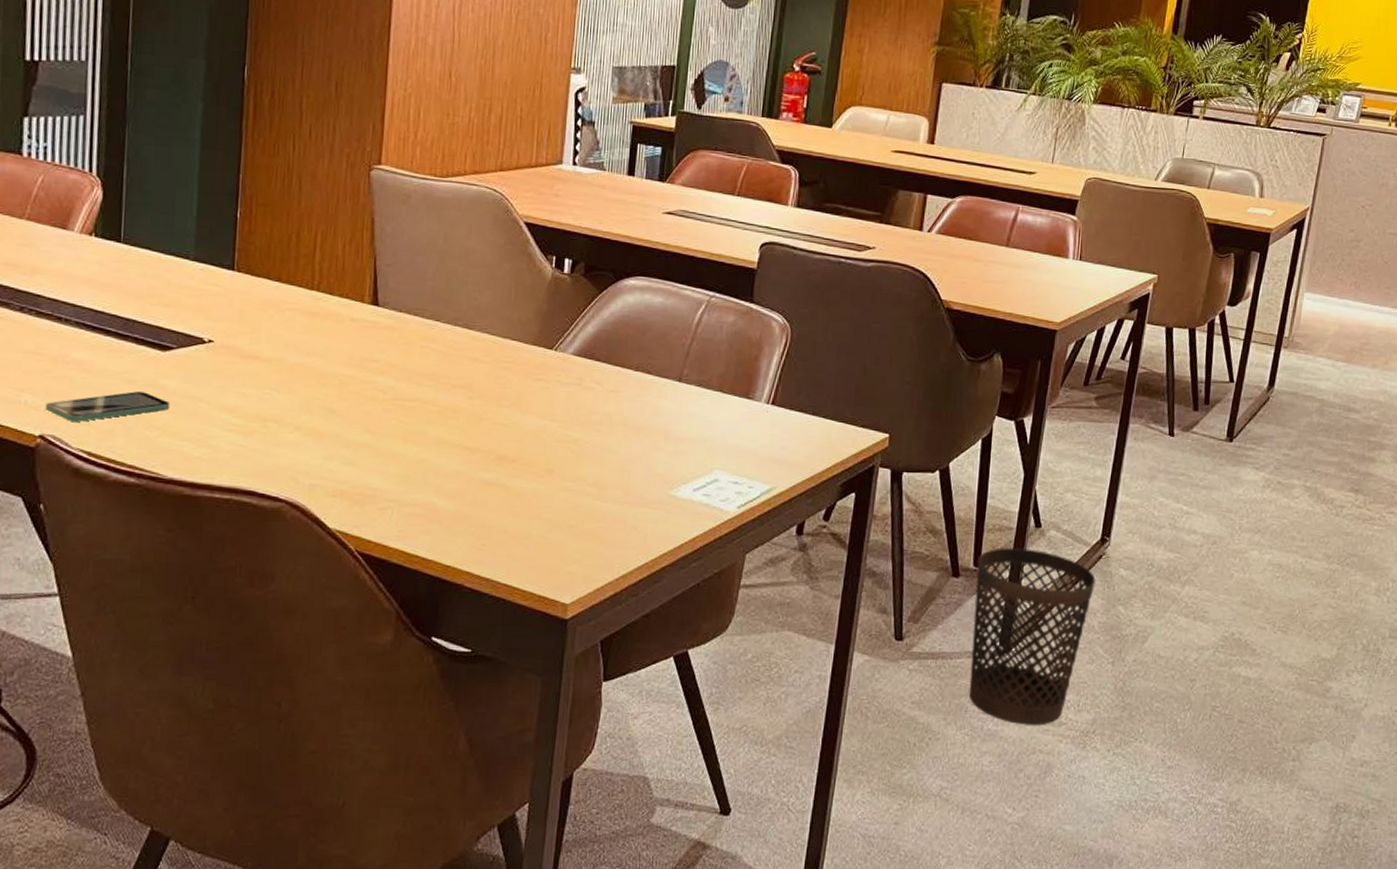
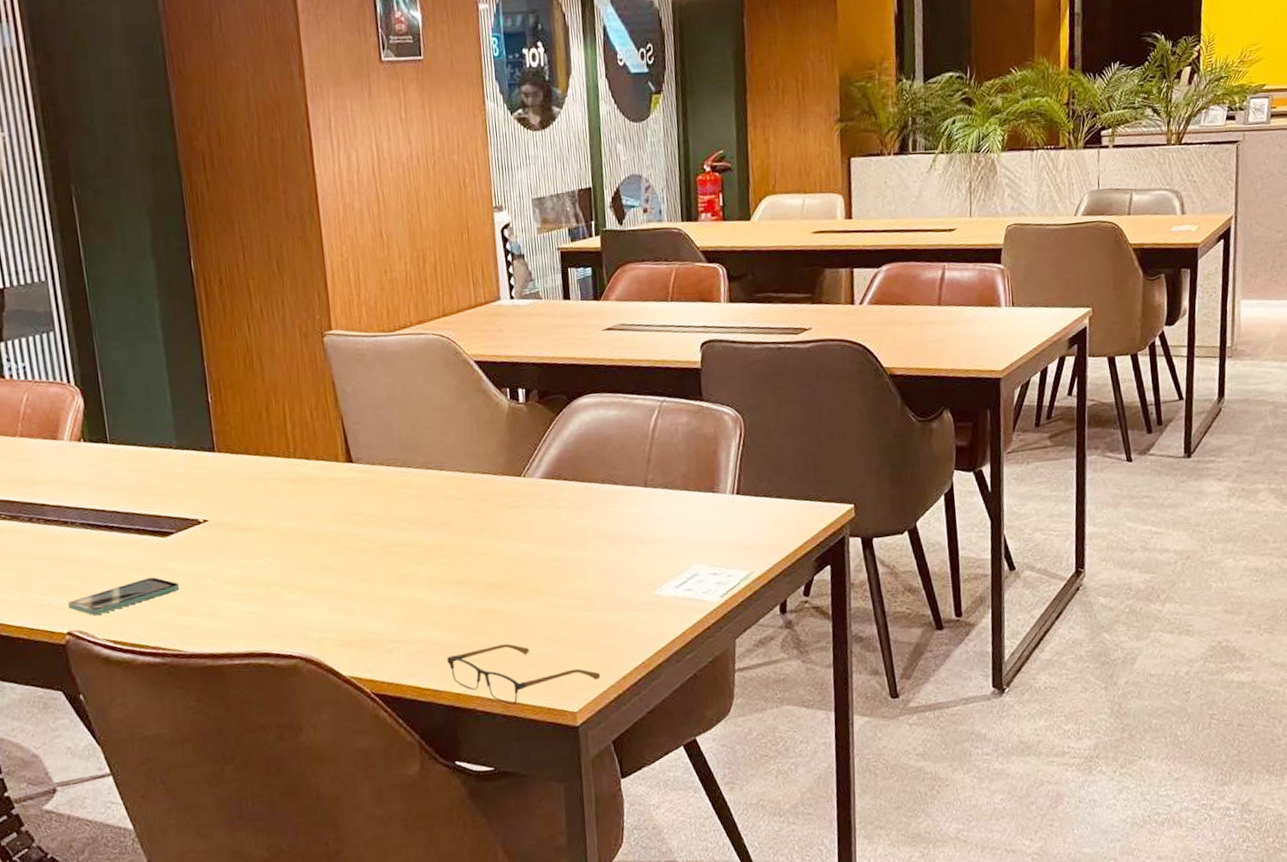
eyeglasses: none [442,521,600,587] -> present [447,643,601,706]
trash bin: present [969,548,1096,725] -> none [958,592,1077,760]

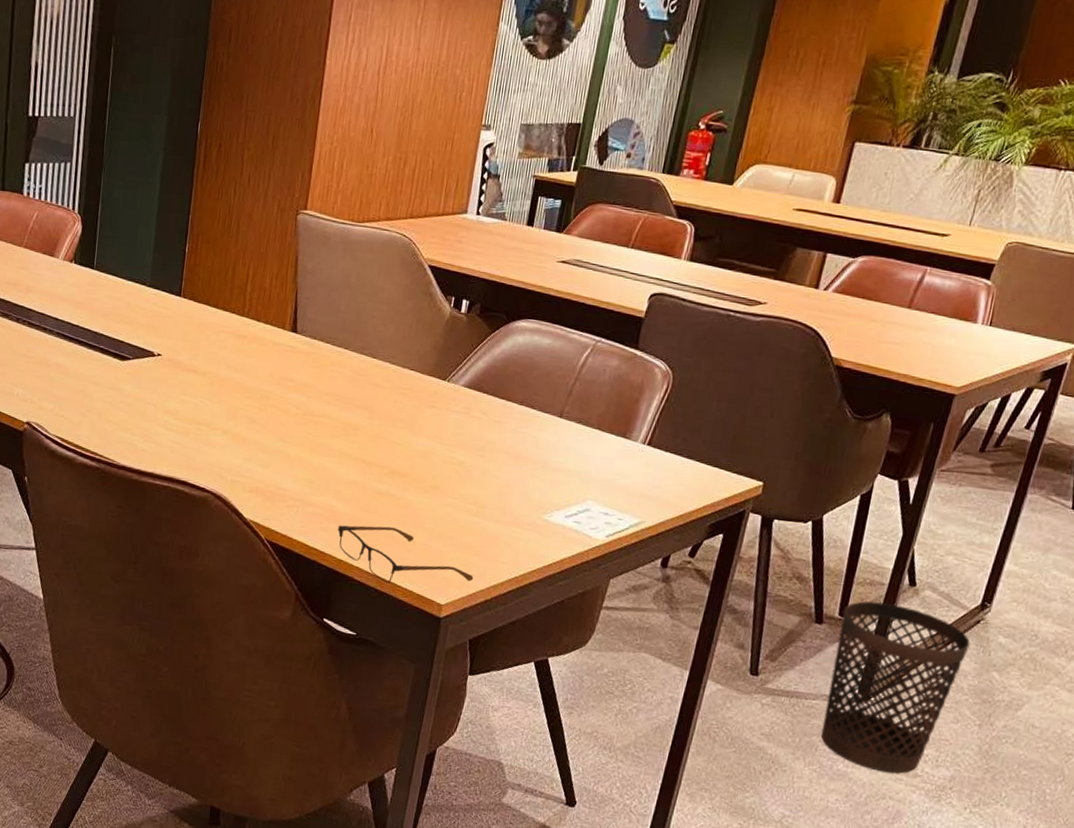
smartphone: present [67,577,180,615] -> none [31,392,126,414]
trash bin: none [958,592,1077,760] -> present [821,601,971,774]

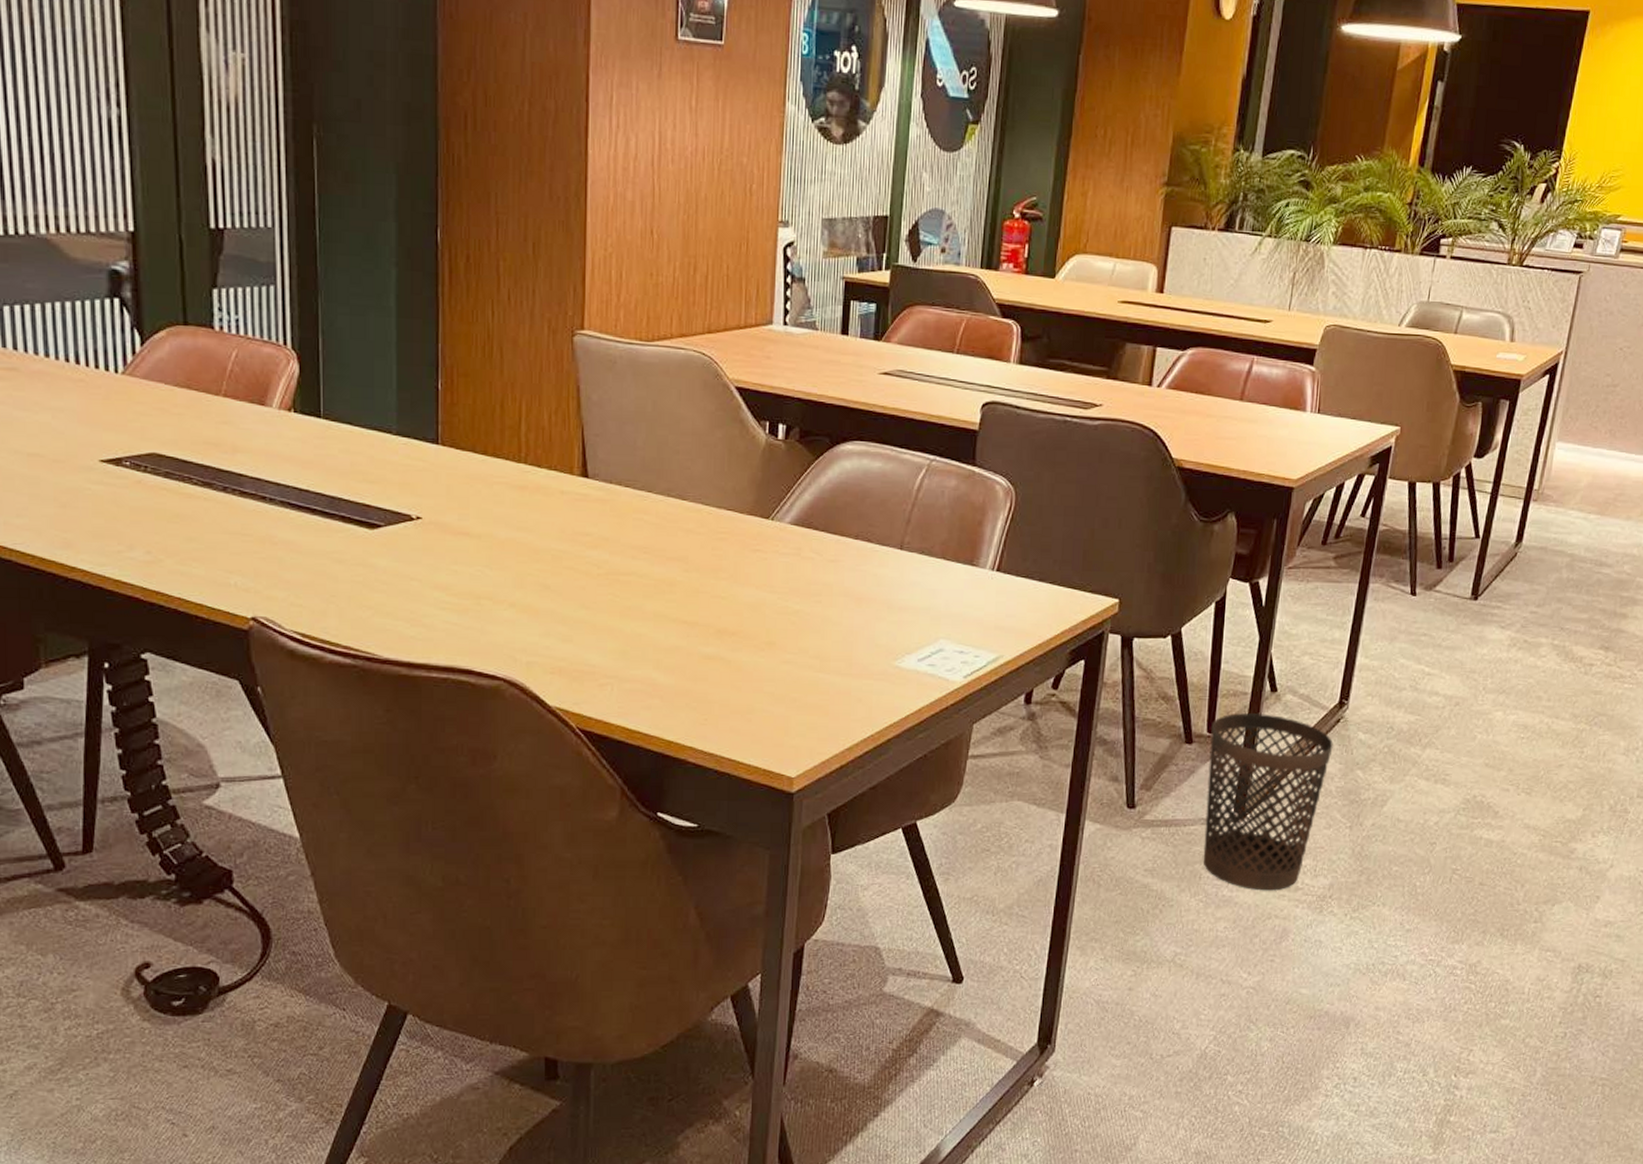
eyeglasses: present [338,525,474,584] -> none [663,695,825,762]

